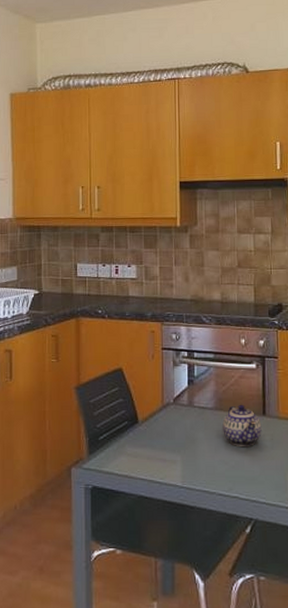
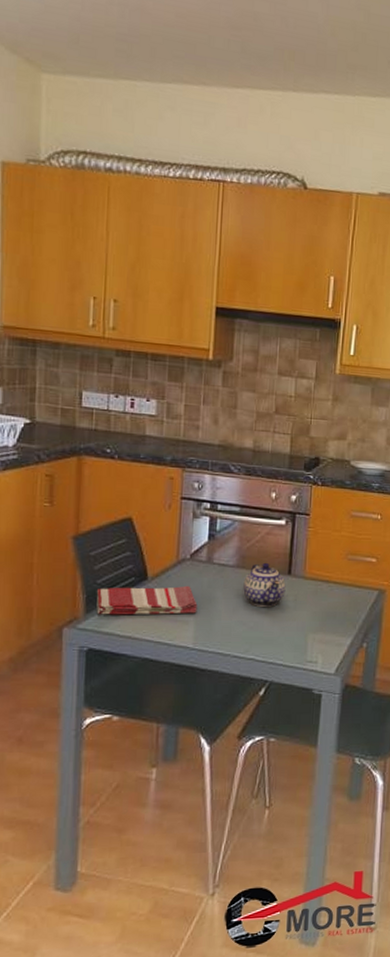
dish towel: none [96,427,183,456] -> present [96,585,198,615]

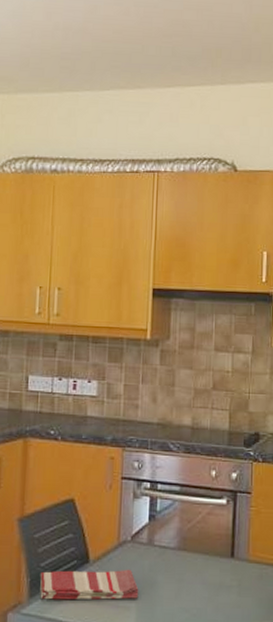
teapot: present [243,562,286,607] -> none [185,544,229,592]

